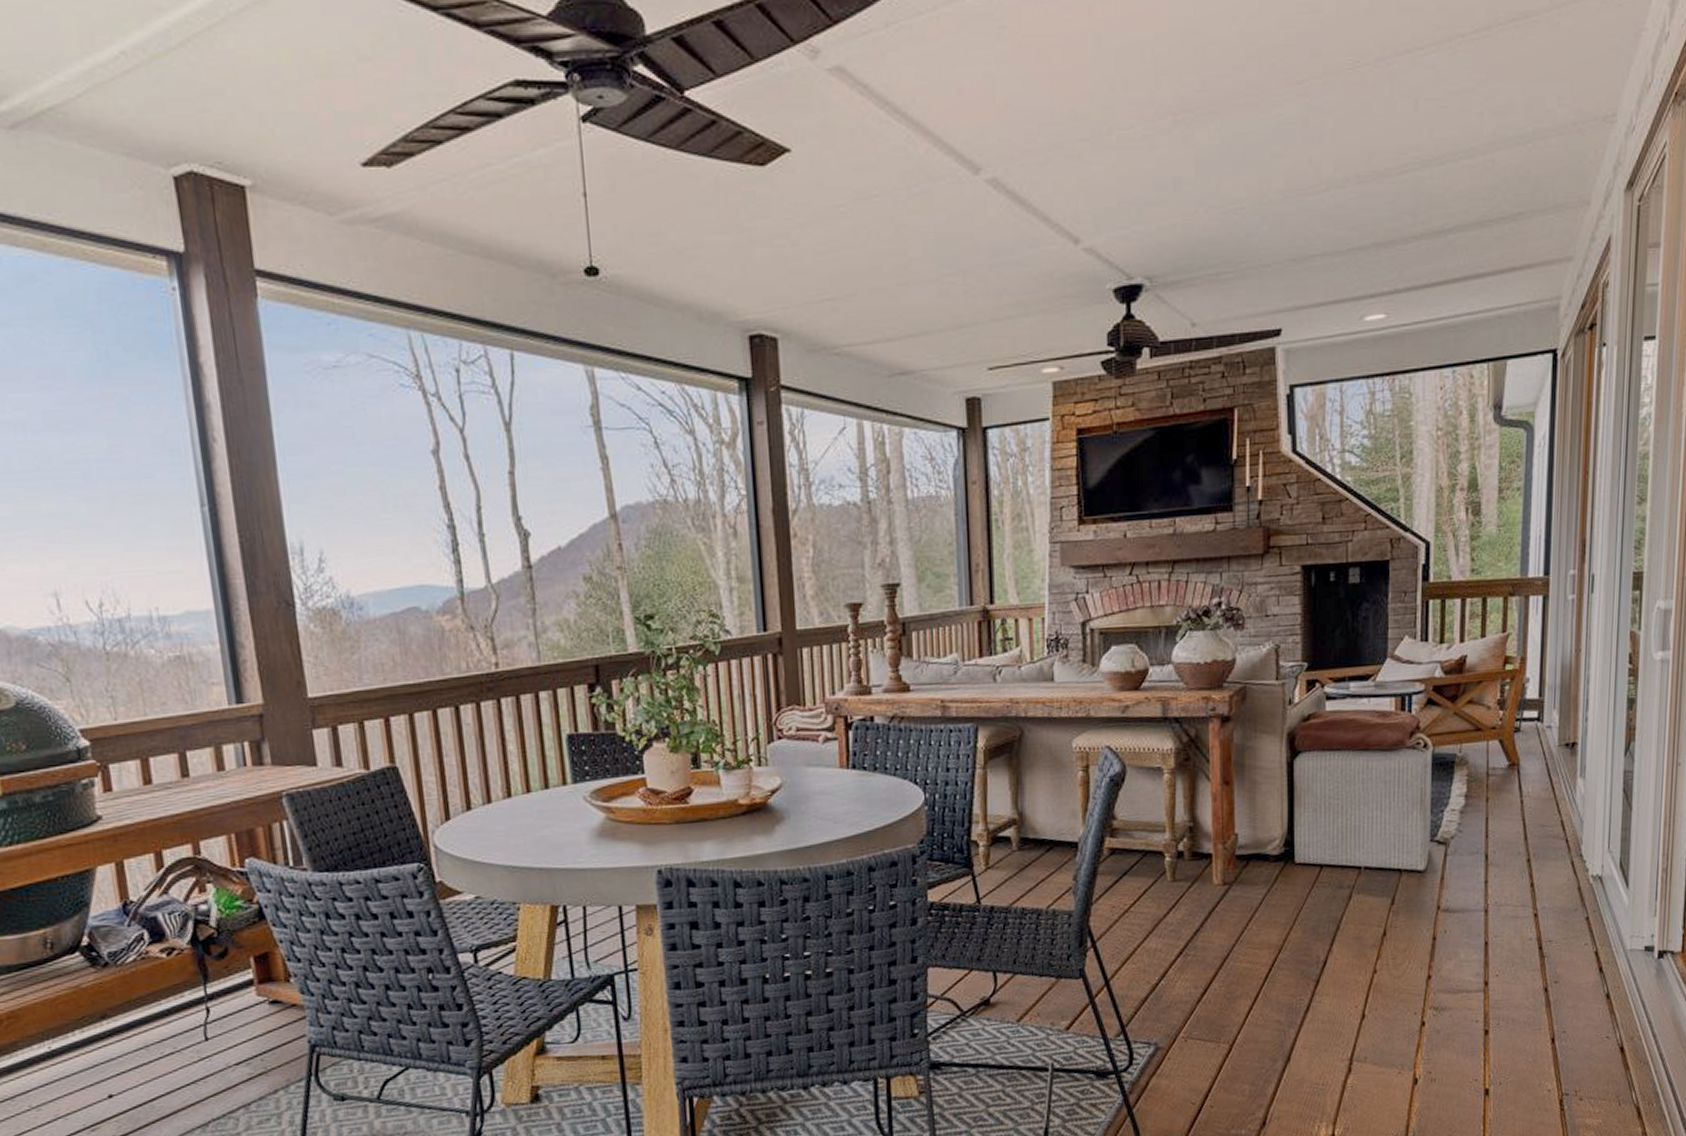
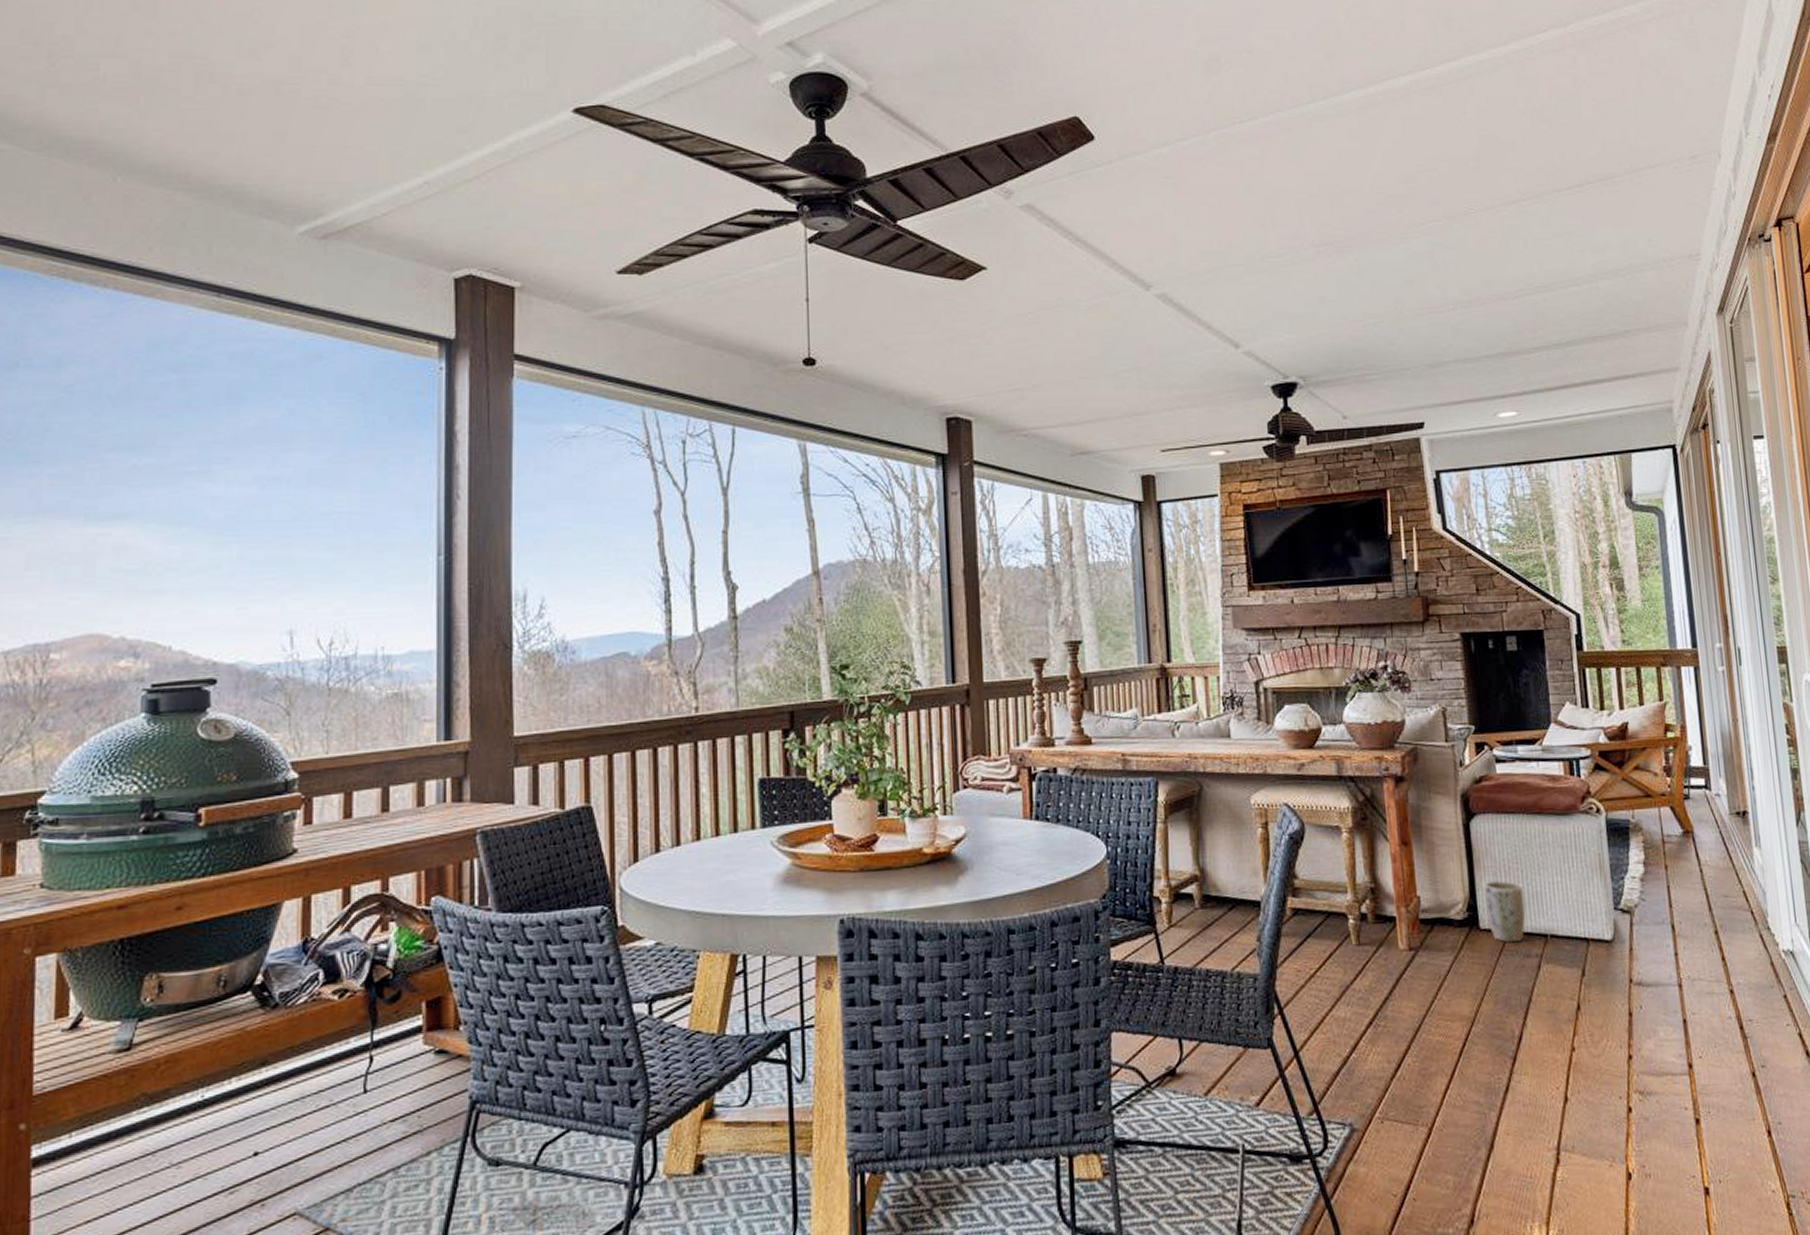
plant pot: none [1302,816,1342,875] -> present [1483,881,1526,943]

